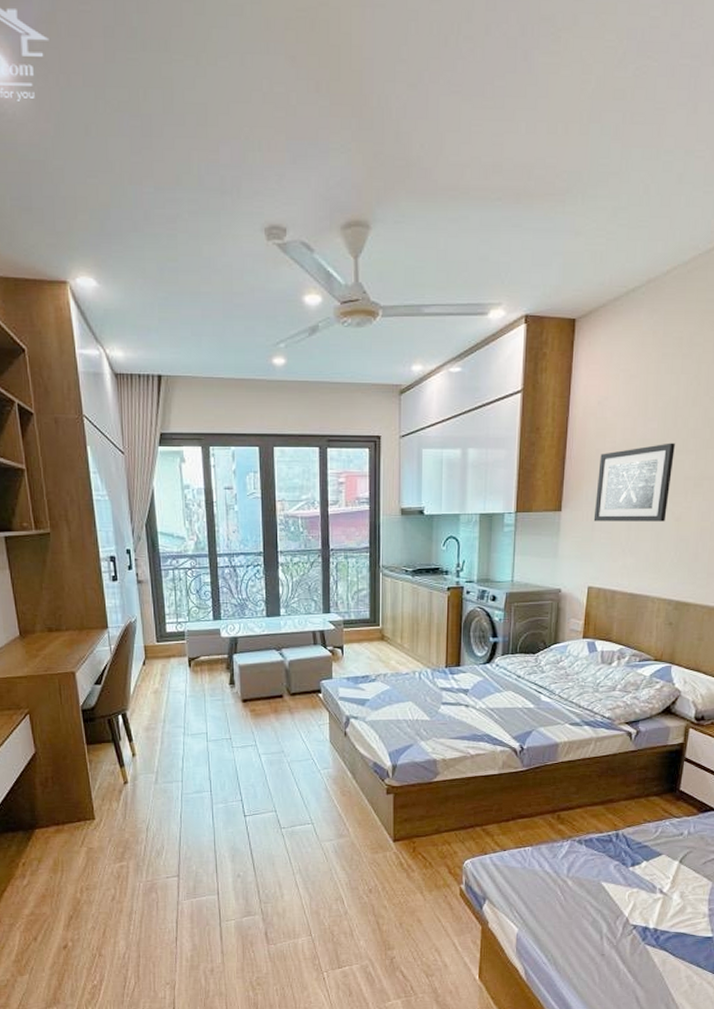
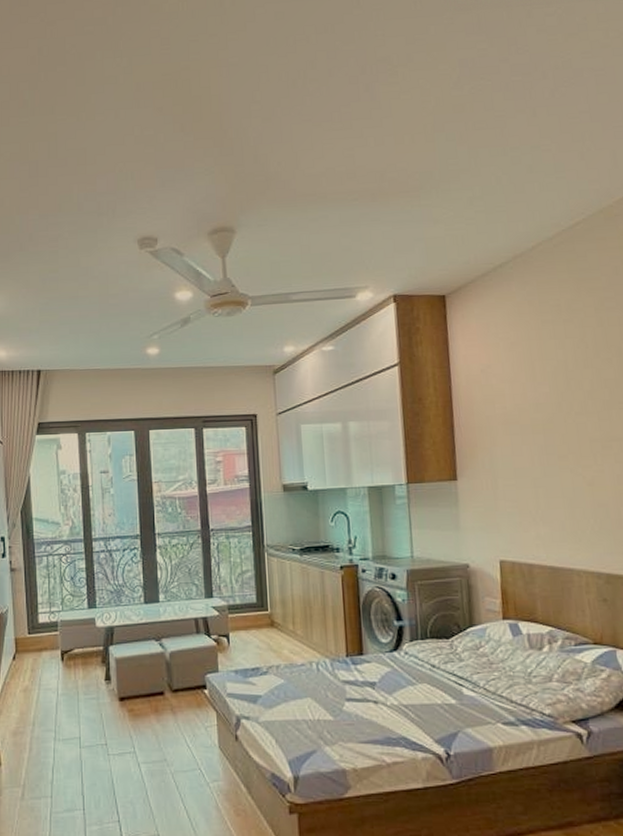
wall art: present [593,442,675,522] -> none [491,405,577,490]

